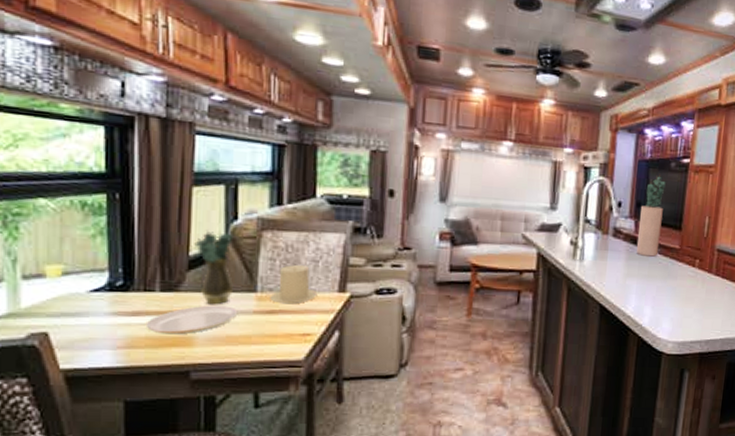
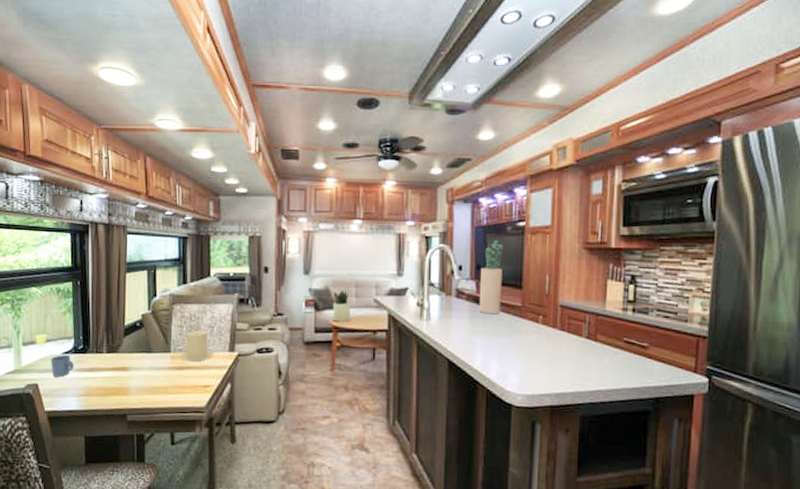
mug: none [70,293,109,324] -> present [51,355,74,377]
plate: present [145,305,238,335] -> none [97,363,158,386]
vase: present [194,230,233,305] -> none [128,305,154,363]
planter: none [470,222,496,260] -> present [331,290,353,322]

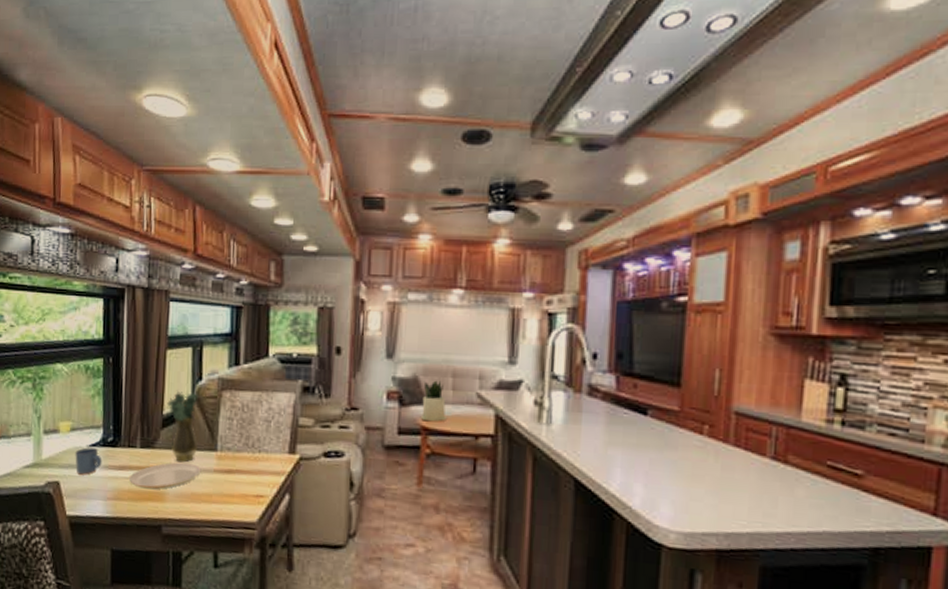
plate: none [97,363,158,386] -> present [128,462,202,490]
vase: none [128,305,154,363] -> present [167,390,198,463]
candle: present [180,330,214,362] -> none [228,424,270,465]
vase: present [479,237,503,314] -> none [619,316,656,421]

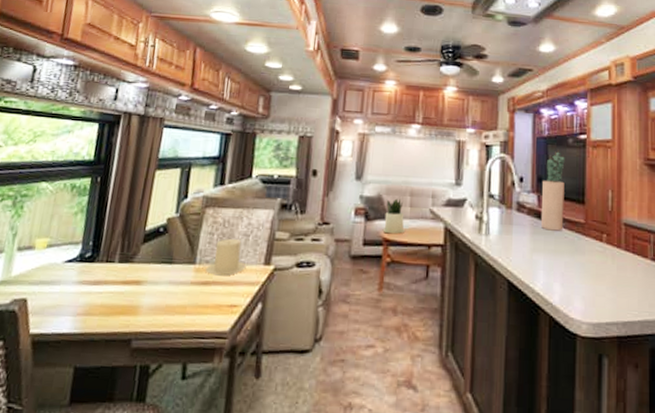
mug: present [75,447,102,475] -> none [47,263,77,291]
plate: present [128,462,202,490] -> none [102,275,179,303]
vase: present [167,390,198,463] -> none [150,207,182,276]
candle: none [228,424,270,465] -> present [205,238,246,276]
vase: none [619,316,656,421] -> present [540,149,565,231]

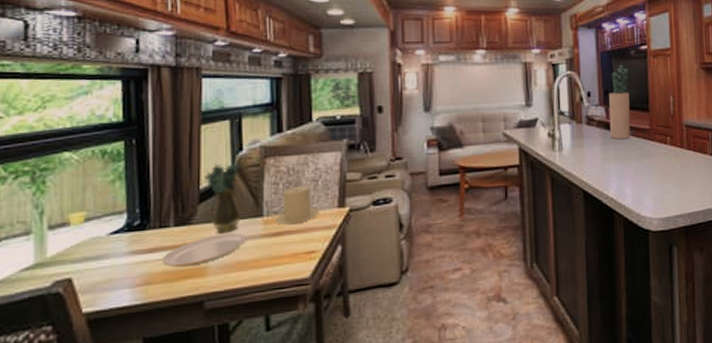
plate: none [102,275,179,303] -> present [161,233,247,267]
vase: none [150,207,182,276] -> present [204,162,241,234]
planter: present [382,198,406,235] -> none [457,126,481,161]

